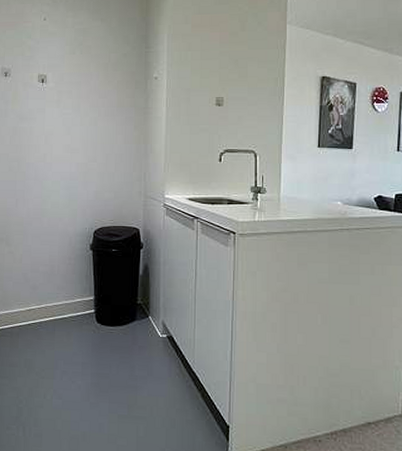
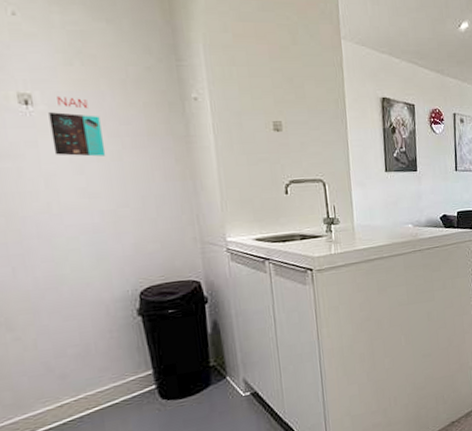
calendar: none [54,76,87,122] -> present [48,95,106,157]

